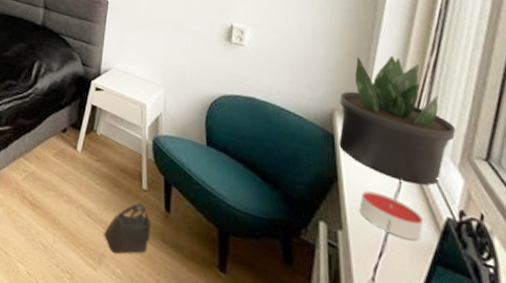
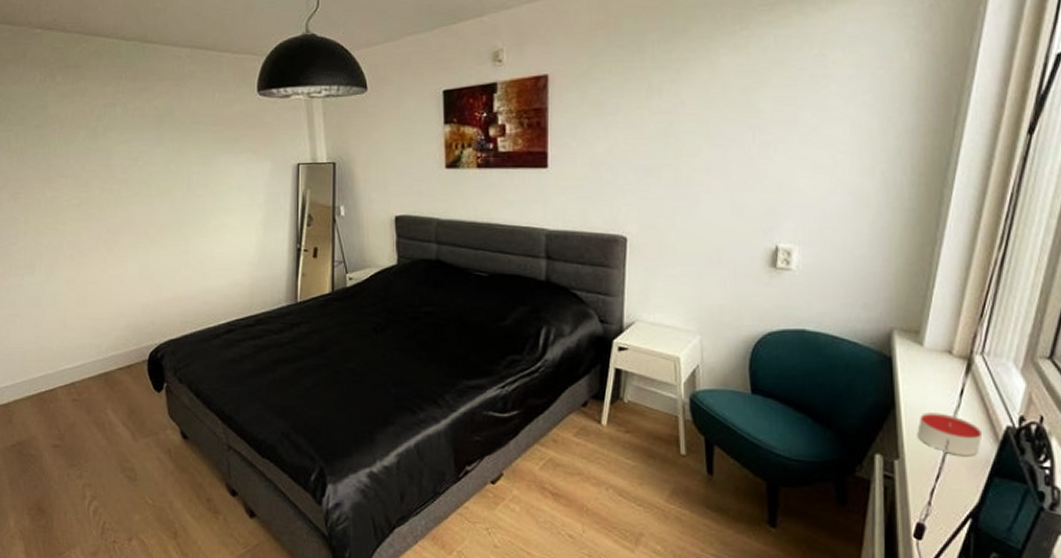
handbag: present [104,203,152,254] -> none [640,470,693,530]
planter: present [339,55,456,186] -> none [897,256,1021,397]

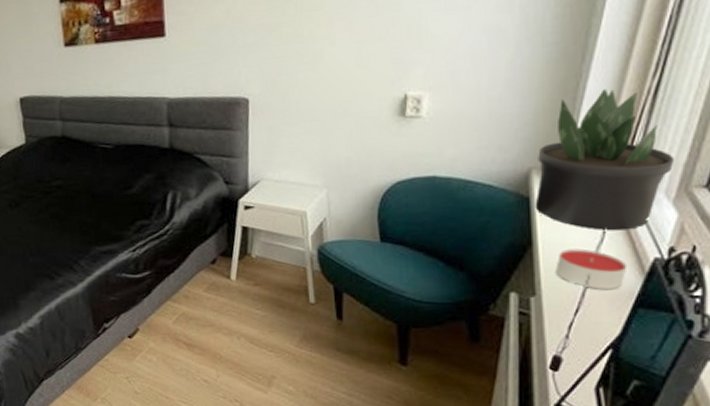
planter: none [897,256,1021,397] -> present [535,88,675,231]

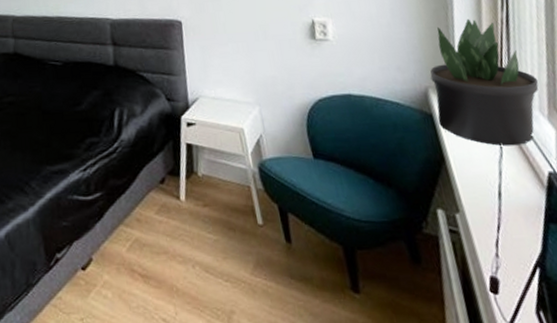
candle: present [556,249,628,290] -> none [469,164,530,206]

